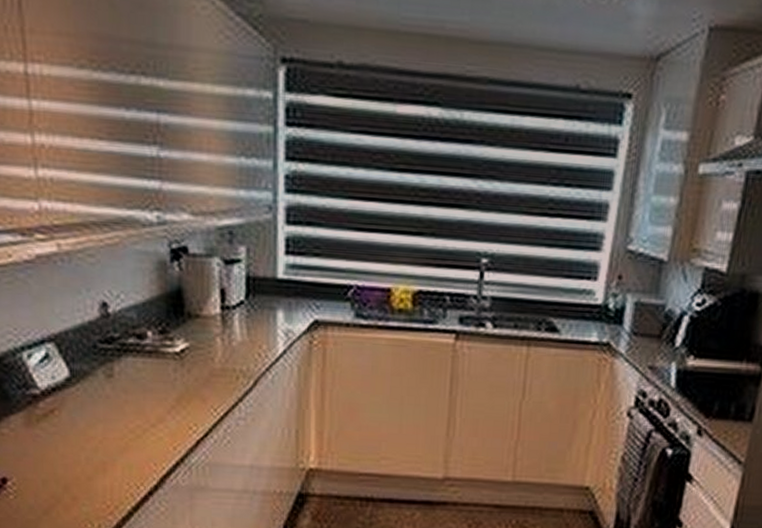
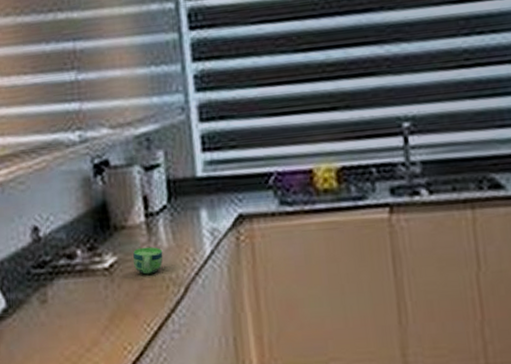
cup: none [206,338,236,364] -> present [133,247,163,275]

